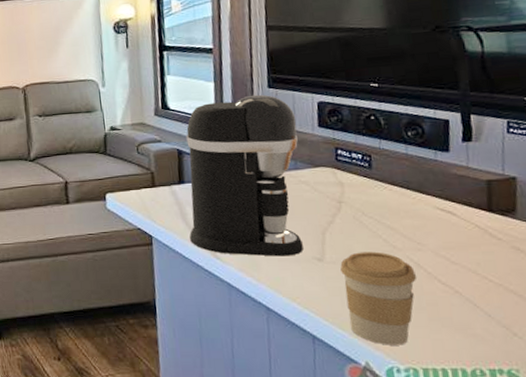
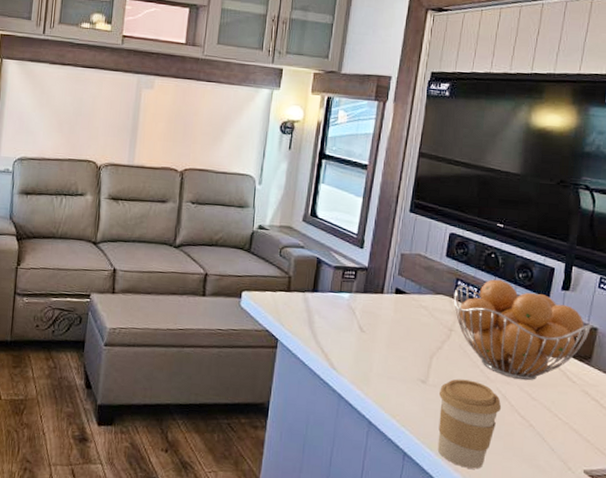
coffee maker: present [186,94,303,257] -> none [312,216,429,375]
fruit basket: none [335,141,509,245] -> present [453,279,592,381]

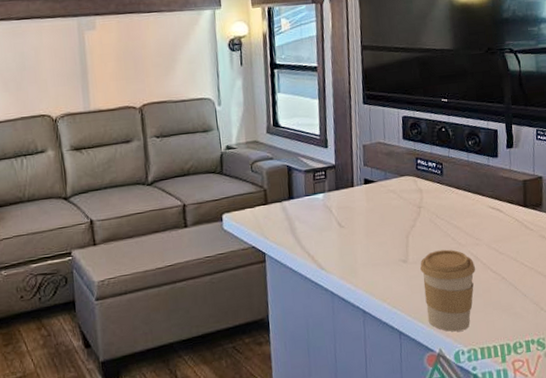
fruit basket: present [453,279,592,381] -> none [416,150,538,239]

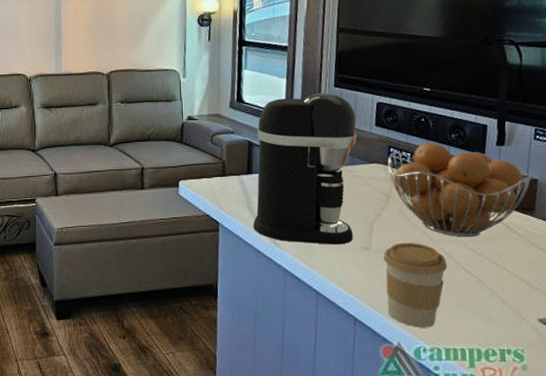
coffee maker: none [294,110,392,264] -> present [252,93,357,245]
fruit basket: none [416,150,538,239] -> present [387,142,532,238]

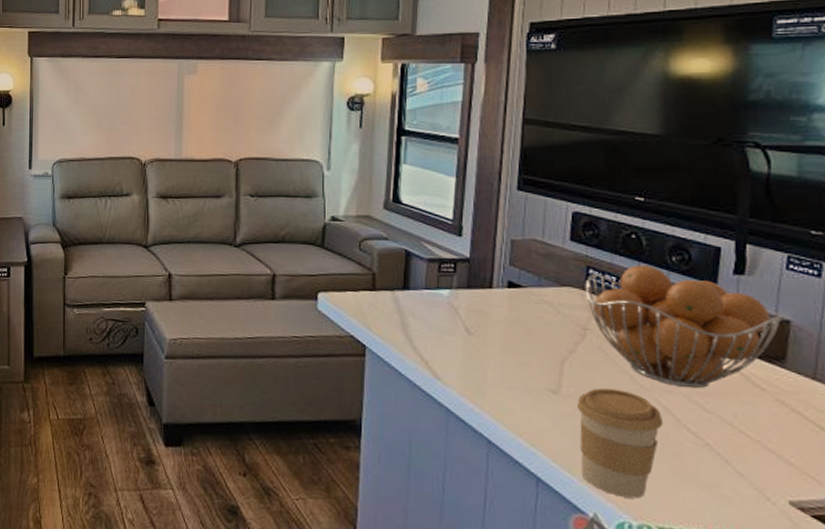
coffee maker: present [252,93,357,245] -> none [408,196,546,385]

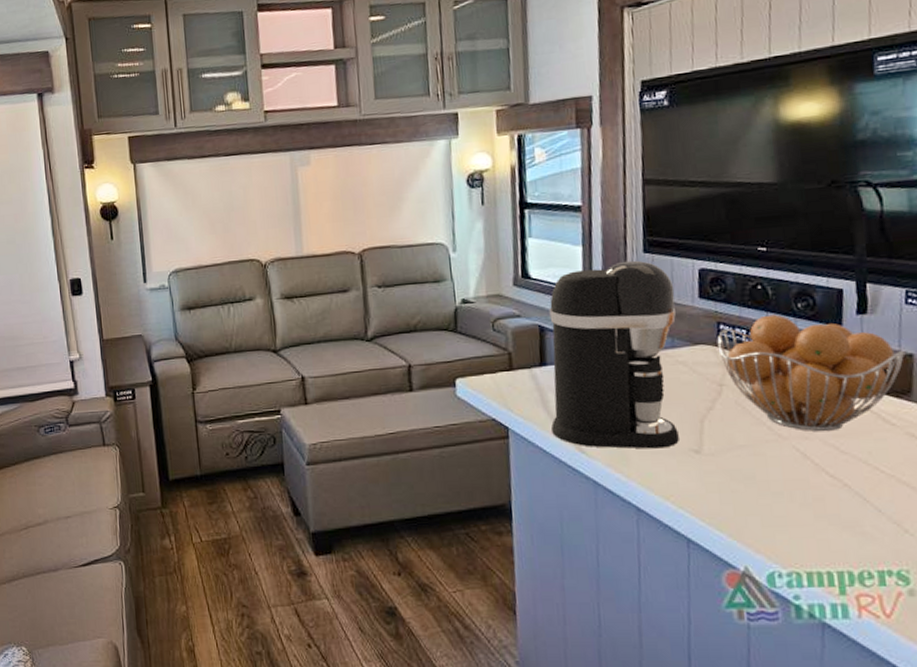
coffee maker: none [408,196,546,385] -> present [549,260,679,449]
coffee cup: present [577,388,664,499] -> none [719,441,804,547]

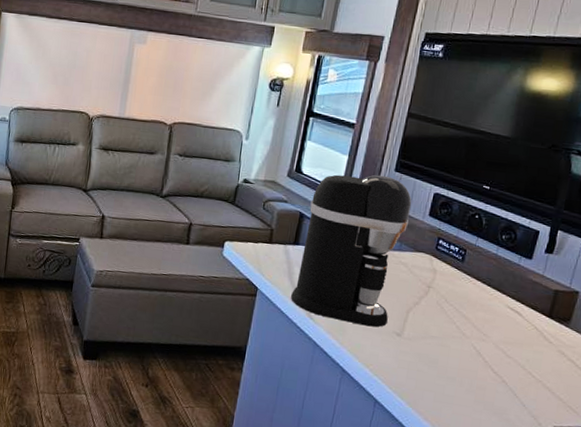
fruit basket: present [717,314,906,432] -> none [434,239,574,339]

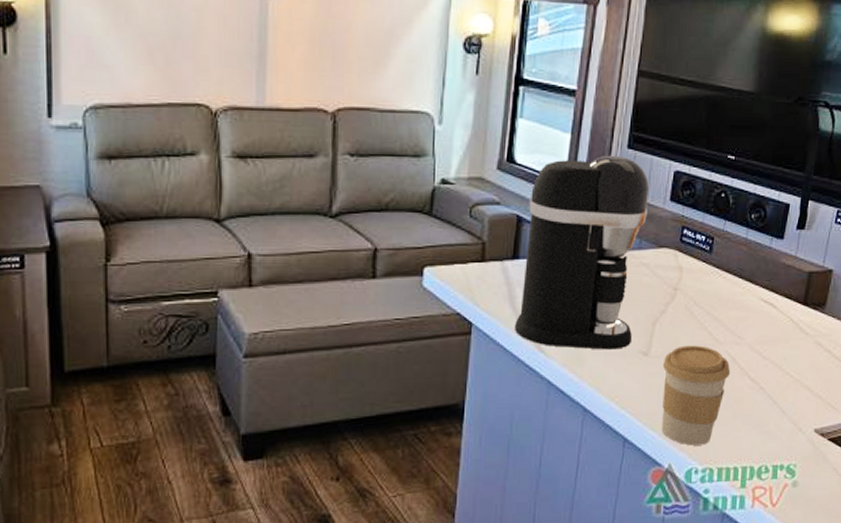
coffee cup: none [408,333,476,419] -> present [661,345,731,446]

